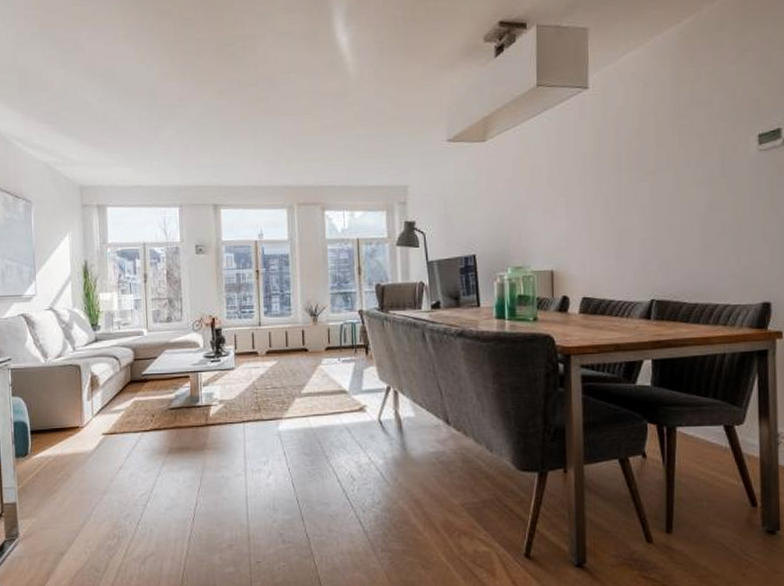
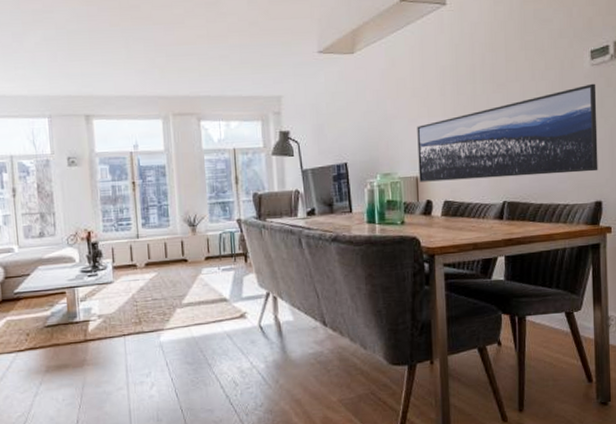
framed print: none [553,171,767,277] -> present [417,83,598,182]

